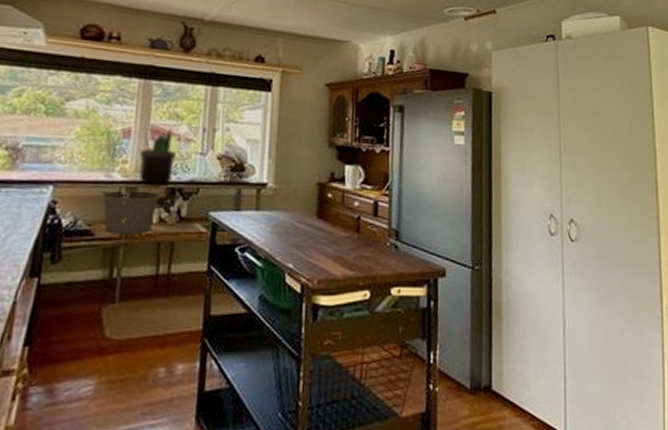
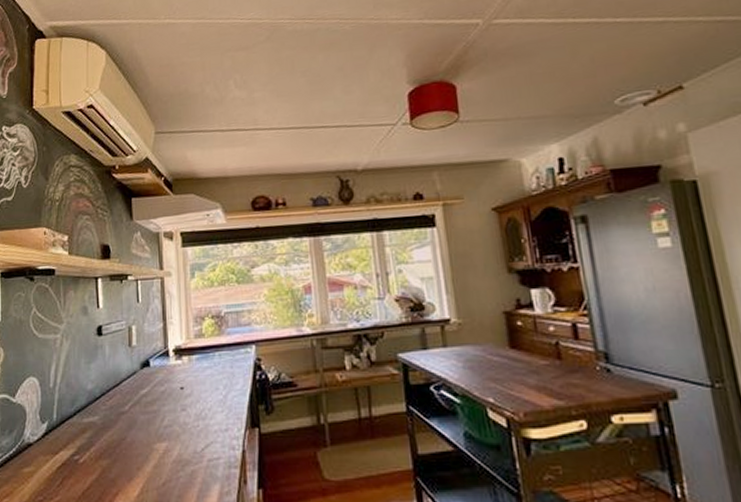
basket: present [102,190,160,235] -> none [297,340,349,383]
planter: present [139,127,177,185] -> none [320,278,357,334]

